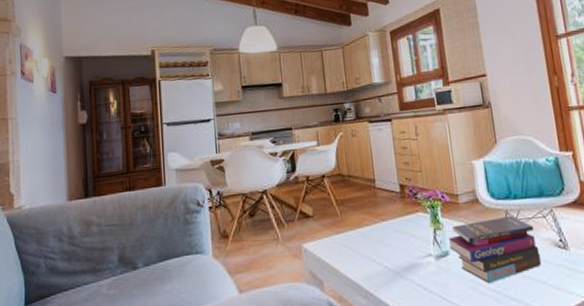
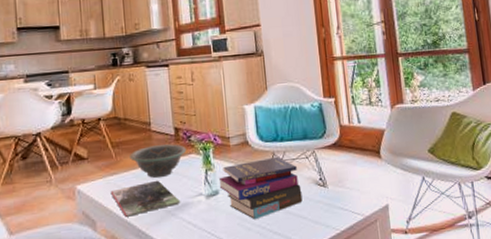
magazine: none [336,239,408,278] -> present [110,180,180,217]
decorative bowl: none [355,201,413,238] -> present [130,144,187,179]

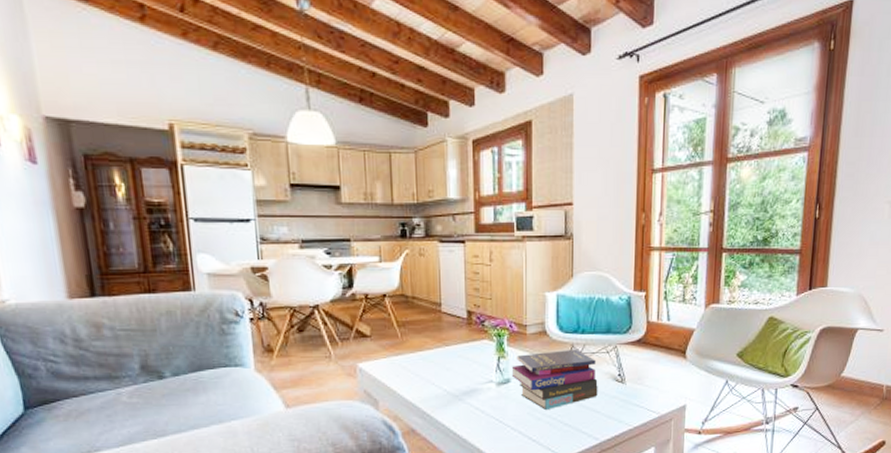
magazine: present [110,180,180,217] -> none [394,364,468,398]
decorative bowl: present [130,144,187,179] -> none [417,328,479,362]

